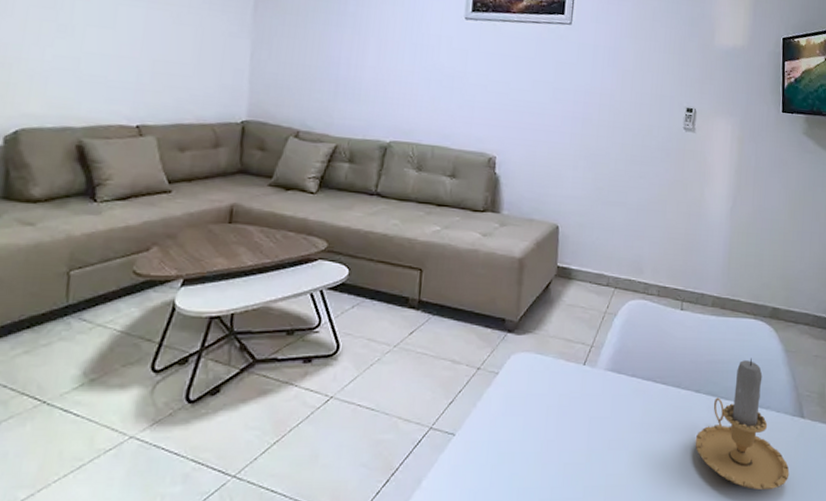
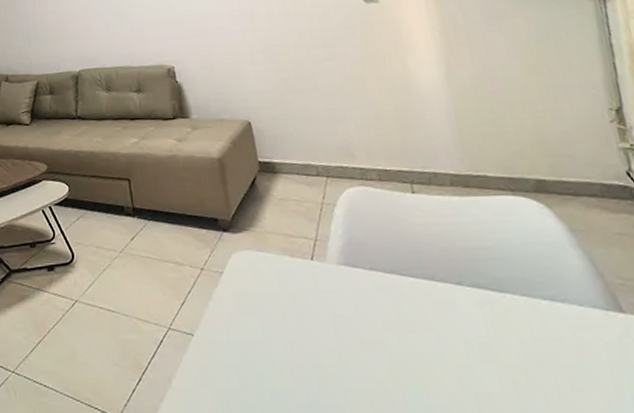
candle: present [695,358,790,490] -> none [470,241,623,403]

